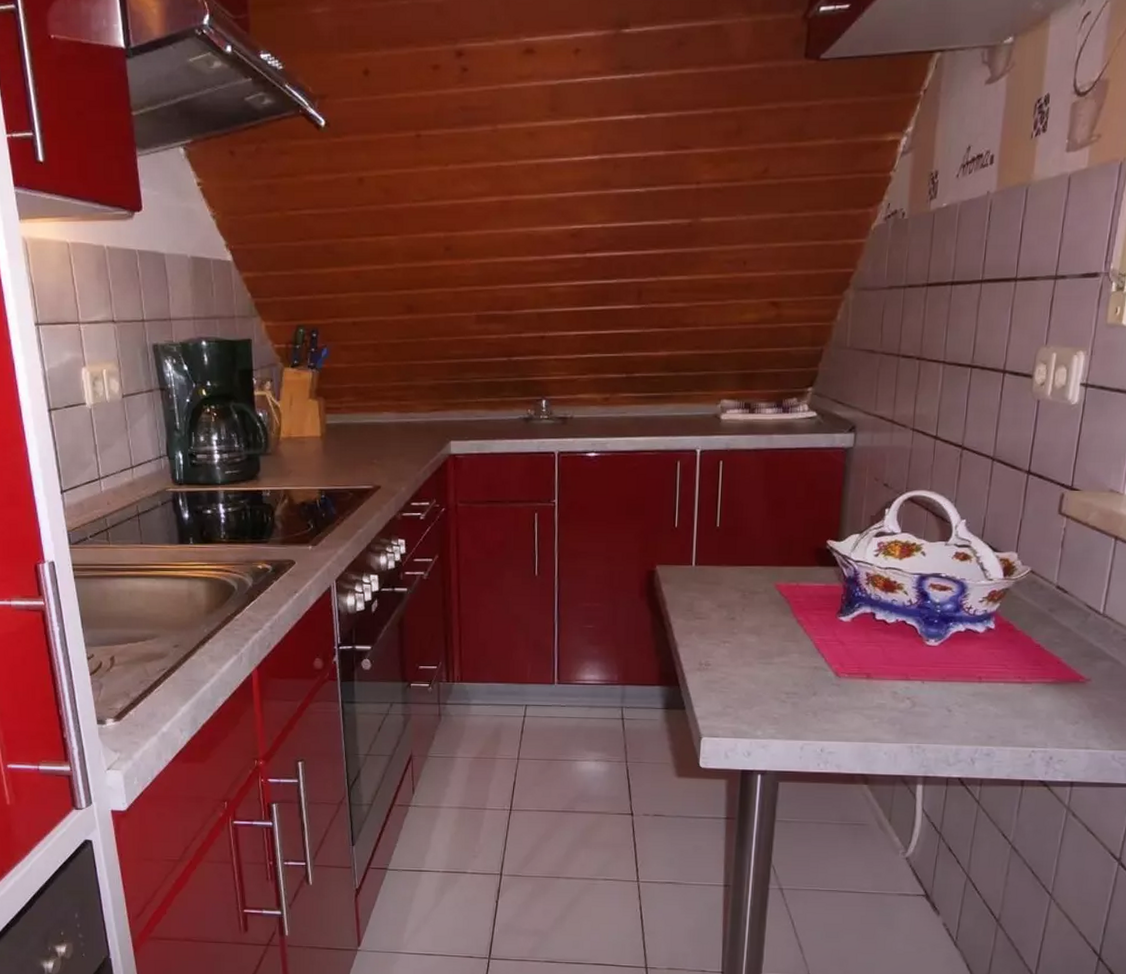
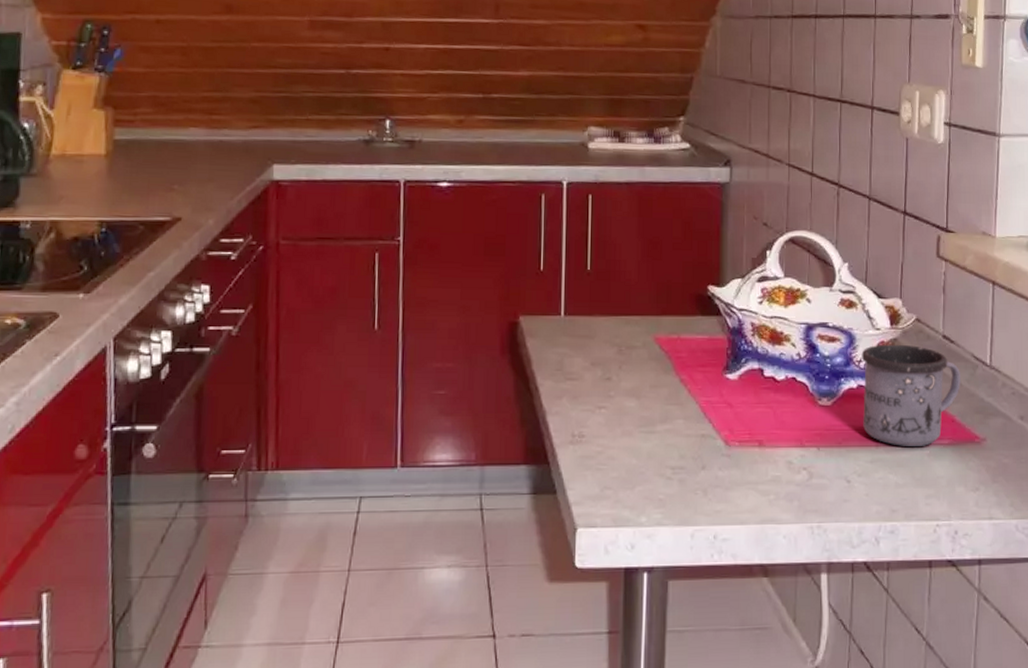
mug: none [968,593,1072,684] -> present [861,344,961,446]

